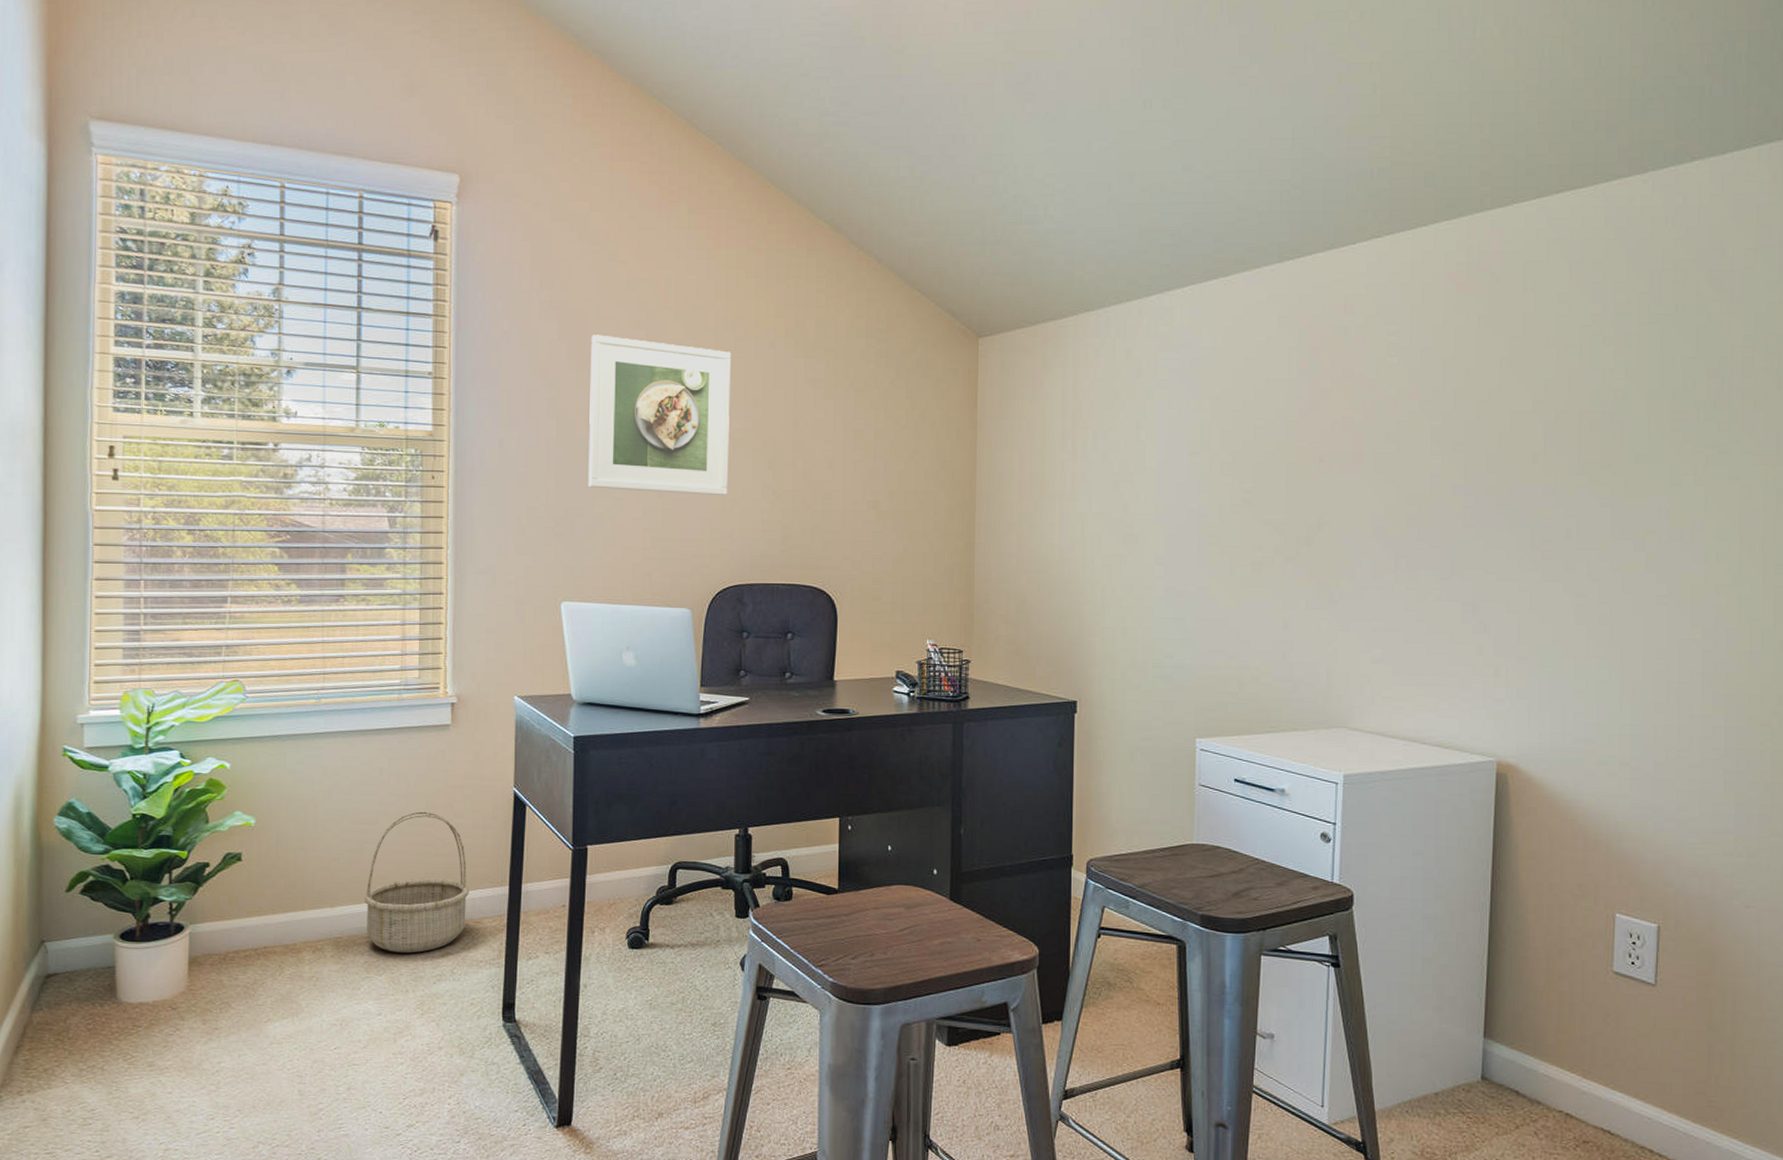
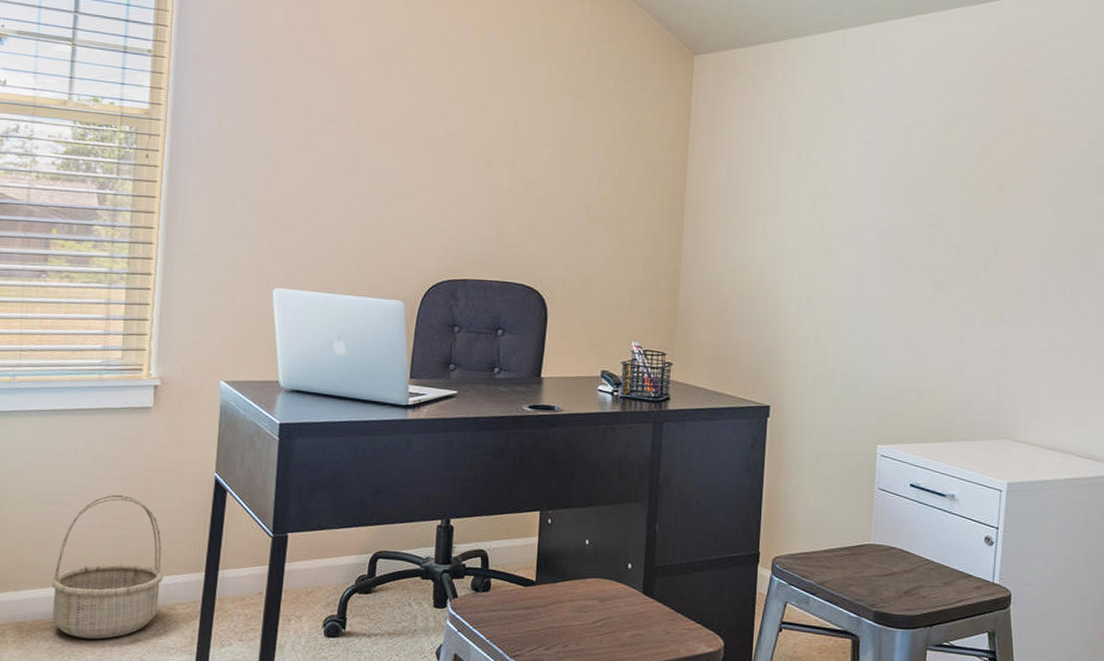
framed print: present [588,335,731,496] -> none [307,24,456,192]

